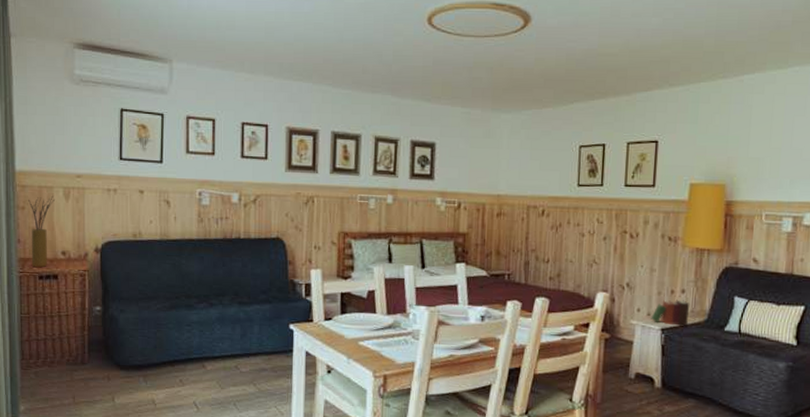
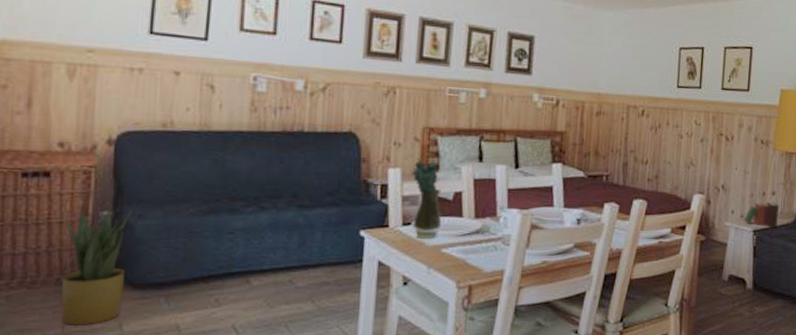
vase: present [28,195,55,268] -> none [11,72,53,163]
planter: none [68,303,117,397] -> present [60,207,133,326]
vase: none [331,260,358,334] -> present [412,158,442,240]

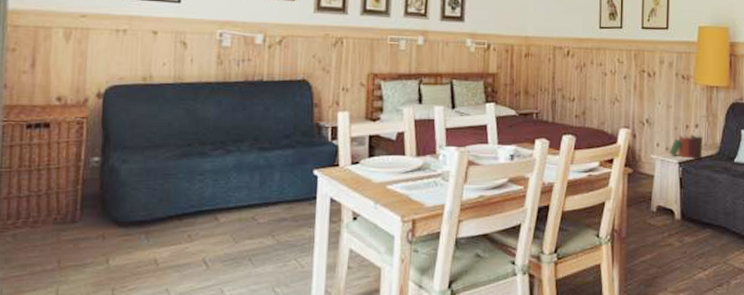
planter: present [60,207,133,326] -> none [57,154,119,261]
vase: present [412,158,442,240] -> none [359,101,387,177]

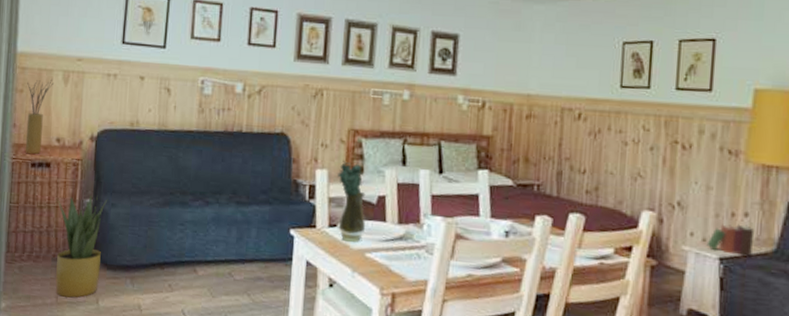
vase: none [18,36,53,116] -> present [25,79,53,155]
planter: none [57,154,119,261] -> present [55,196,108,298]
vase: none [359,101,387,177] -> present [337,160,366,243]

